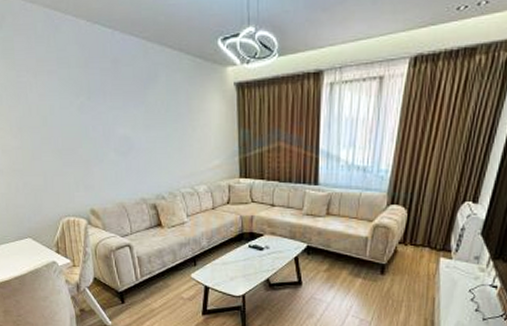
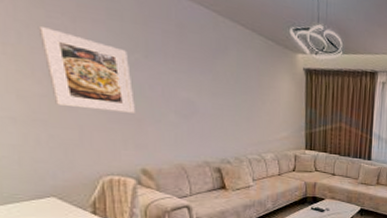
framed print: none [12,86,83,156] -> present [38,26,135,113]

